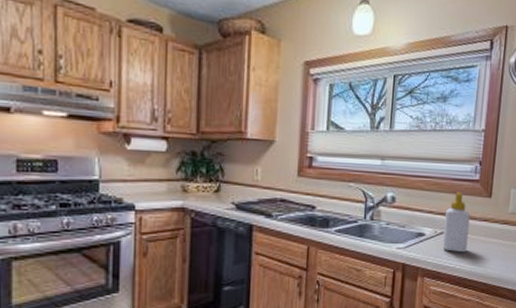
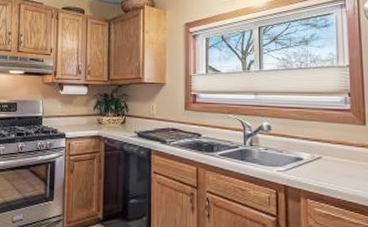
soap bottle: present [443,192,470,253] -> none [321,121,348,177]

